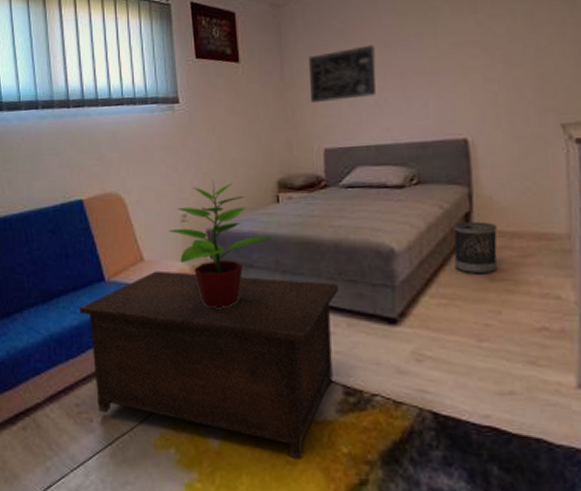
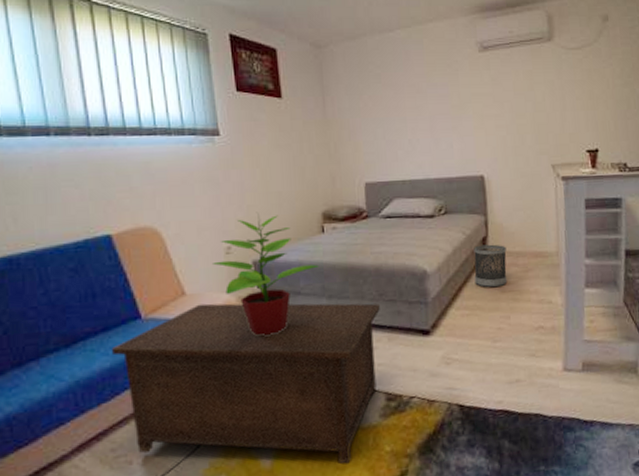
wall art: present [309,45,376,102] -> none [349,90,409,140]

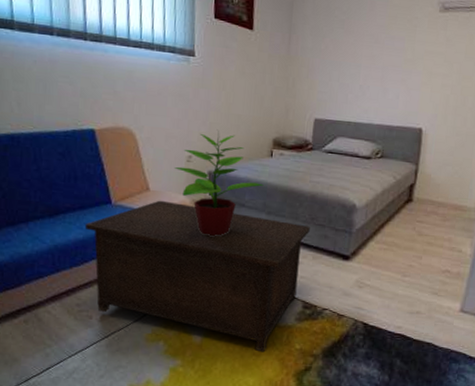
wastebasket: present [474,244,508,288] -> none [396,190,430,230]

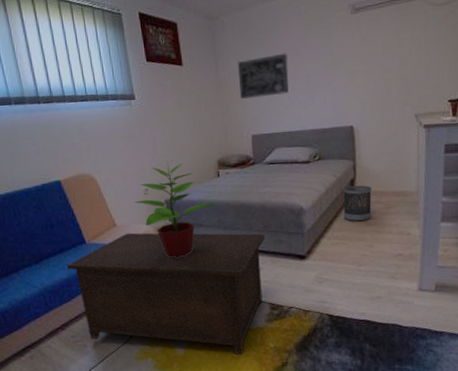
wall art: none [310,37,367,82] -> present [238,53,289,99]
wastebasket: none [396,190,430,230] -> present [343,185,372,222]

